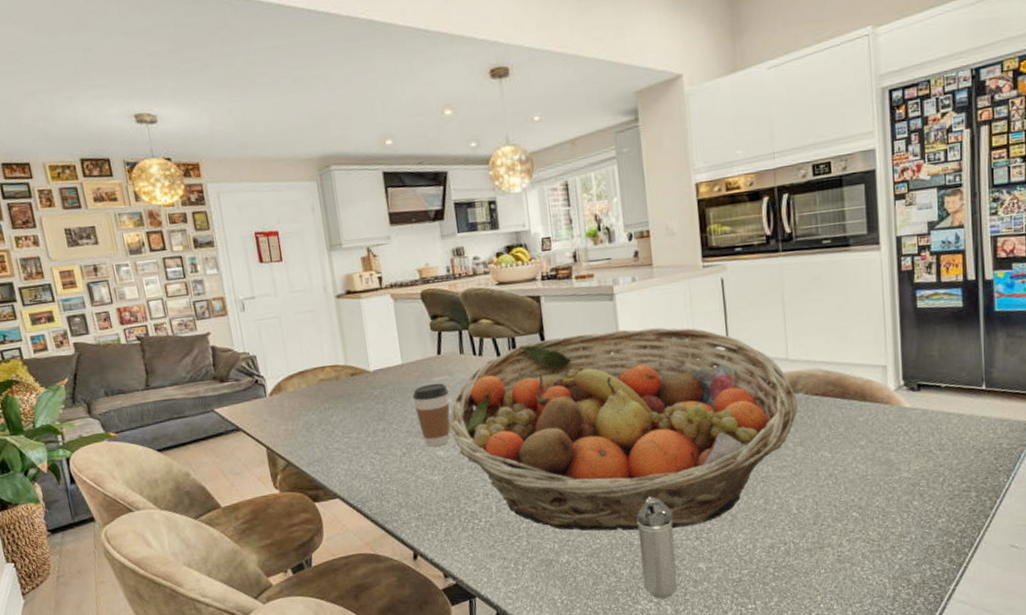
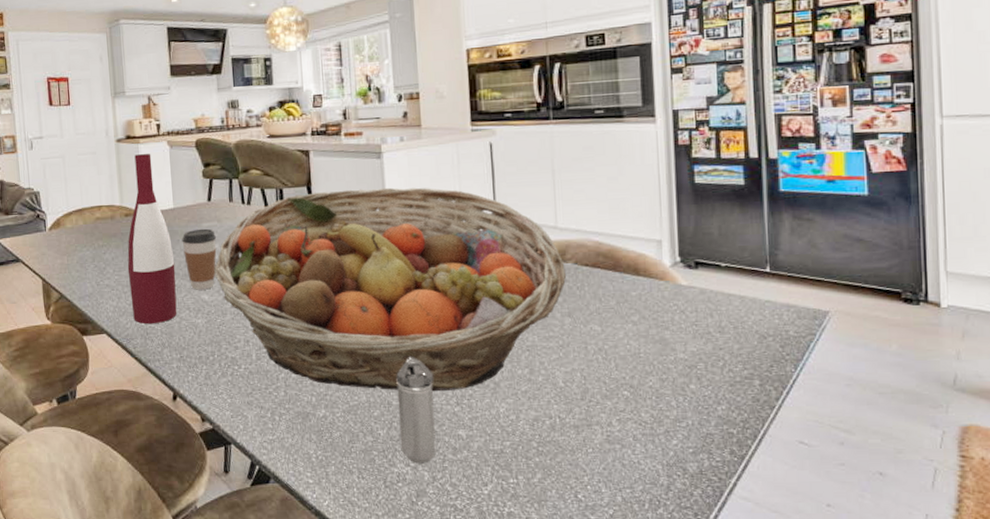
wine bottle: none [355,309,413,486] -> present [127,154,177,325]

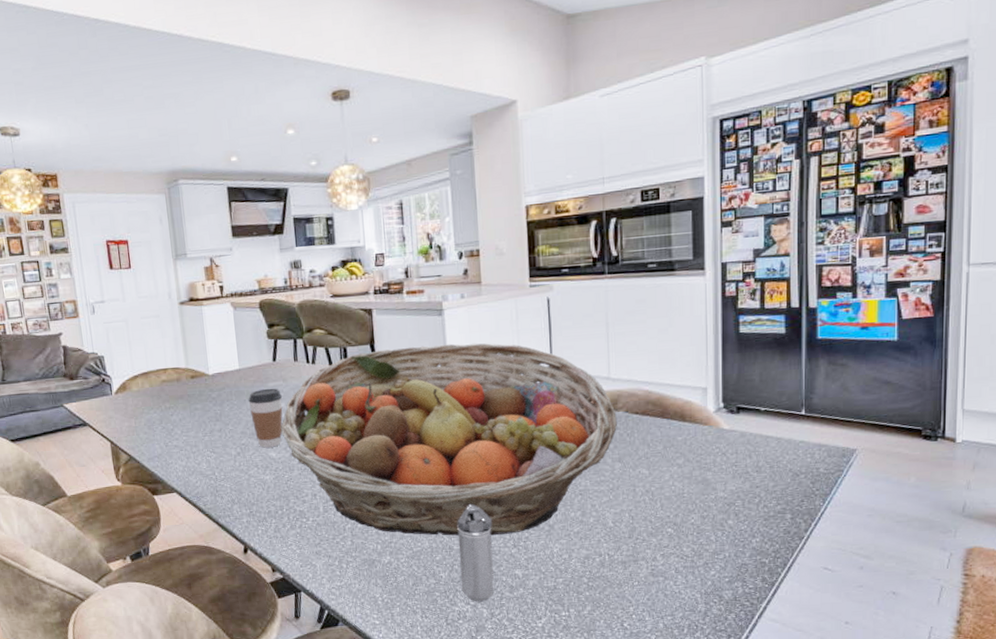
wine bottle: present [127,154,177,325] -> none [194,316,246,482]

